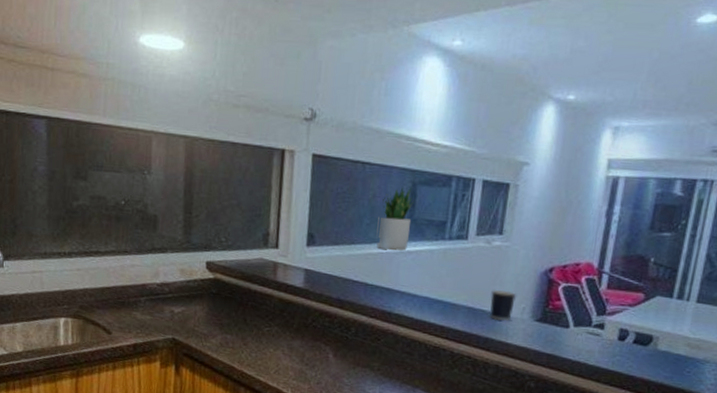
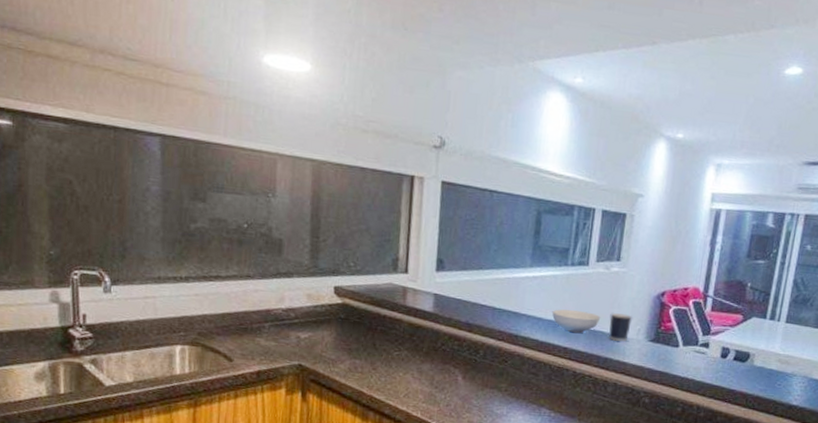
planter: present [376,186,414,252] -> none [503,214,539,277]
bowl: none [427,285,481,311] -> present [551,309,601,333]

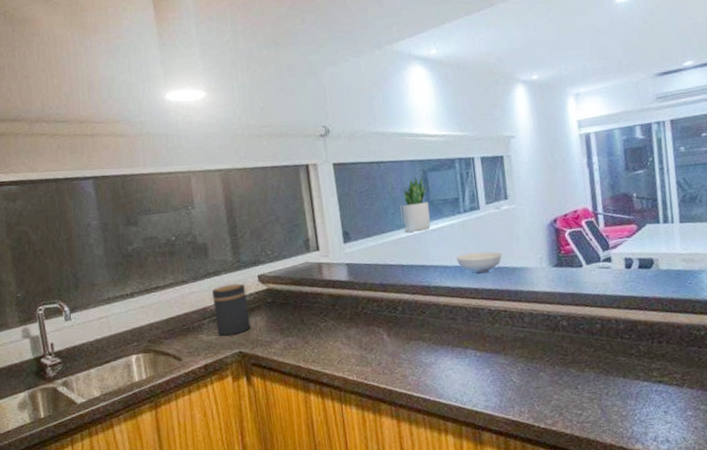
cylinder: none [278,289,318,346] -> present [211,283,251,337]
planter: none [503,214,539,277] -> present [400,175,431,233]
mug: present [608,312,633,342] -> none [510,246,533,273]

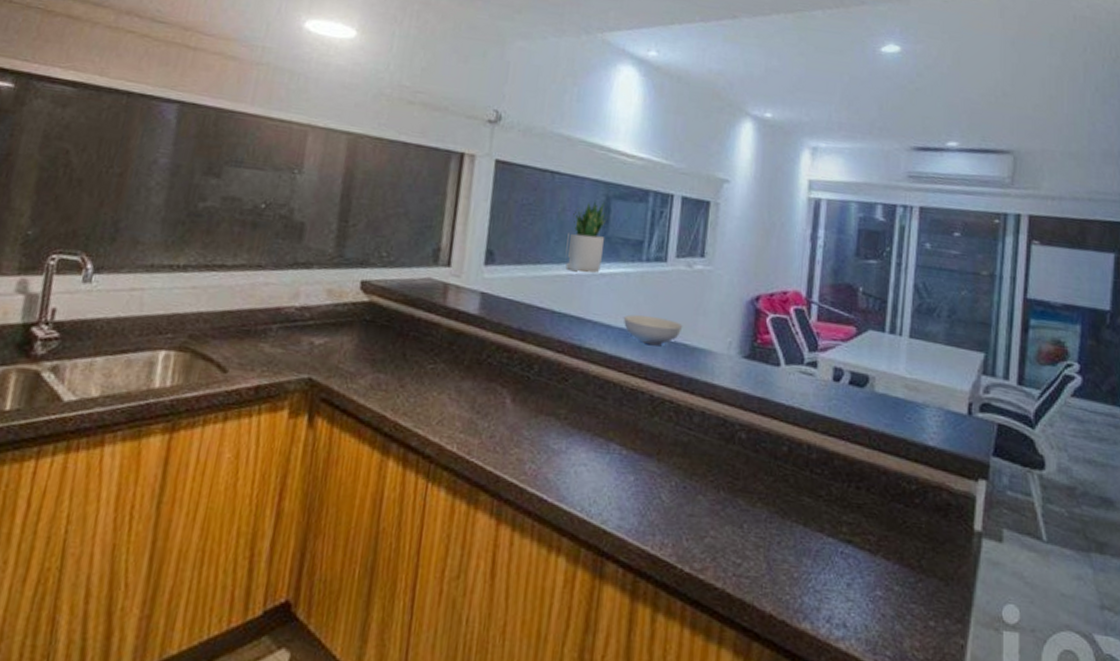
cylinder: present [211,283,251,337] -> none [286,283,341,354]

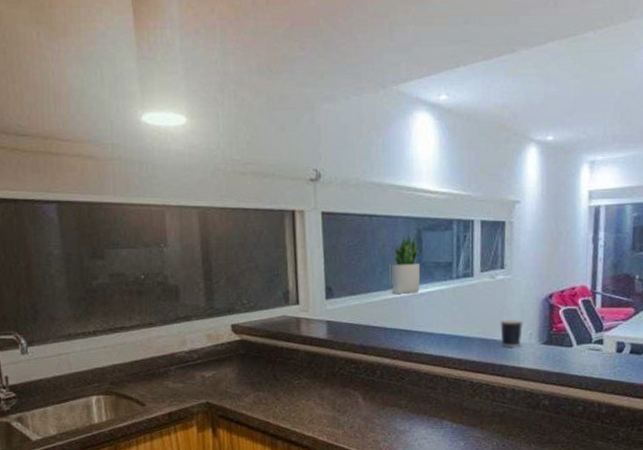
bowl: present [623,314,683,345] -> none [442,322,492,343]
mug: none [692,319,723,358] -> present [500,319,524,347]

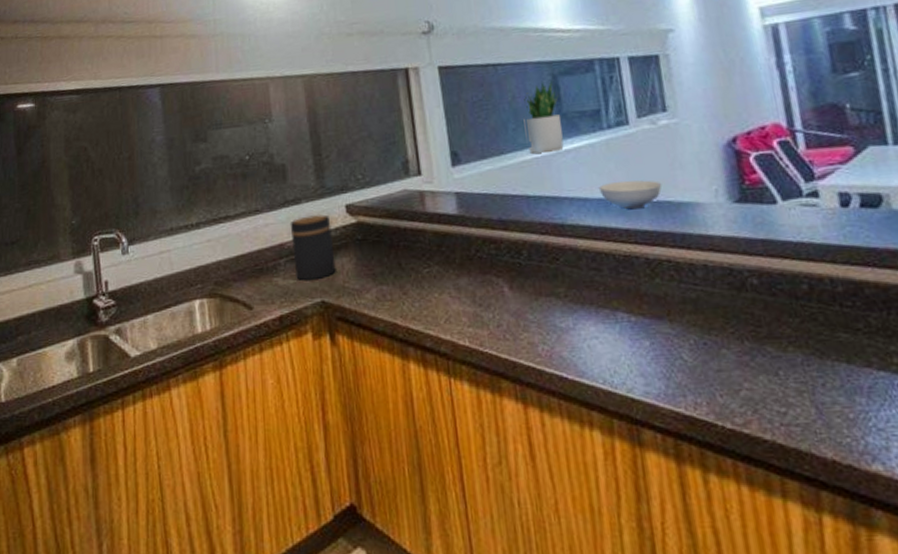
cylinder: none [180,330,220,385] -> present [290,214,336,281]
bowl: none [442,322,492,343] -> present [598,180,663,209]
mug: present [500,319,524,347] -> none [673,174,705,210]

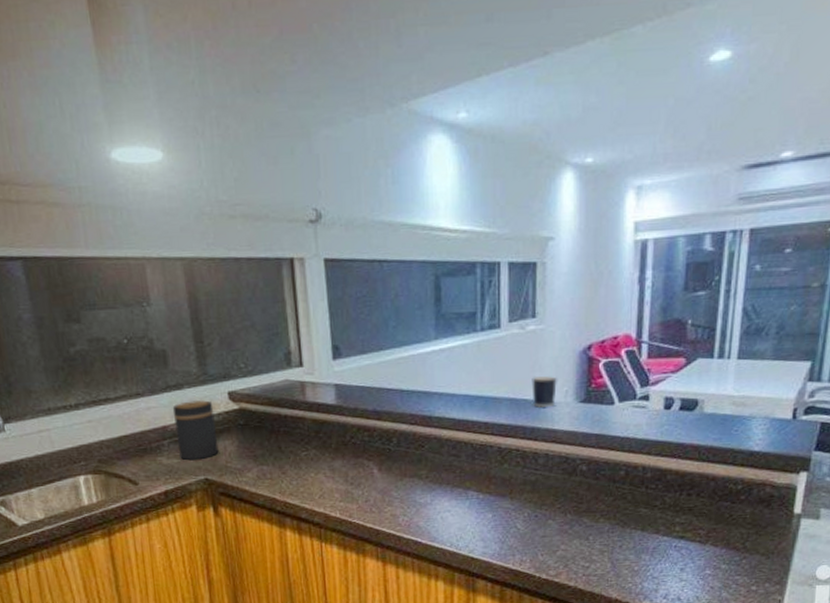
planter: present [523,81,564,155] -> none [404,280,440,352]
bowl: present [598,180,663,209] -> none [466,380,522,405]
mug: none [673,174,705,210] -> present [532,375,558,408]

